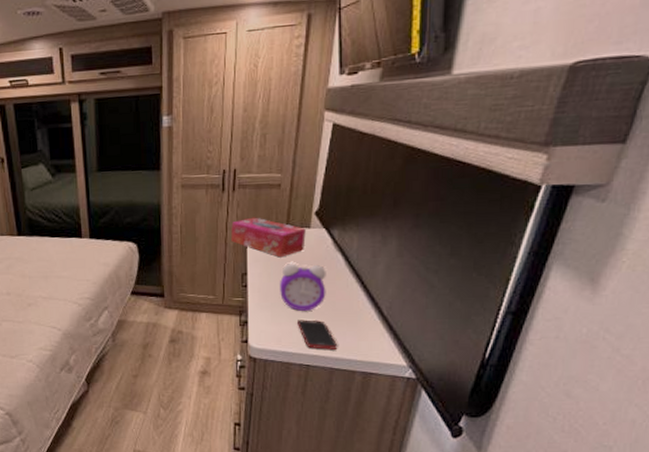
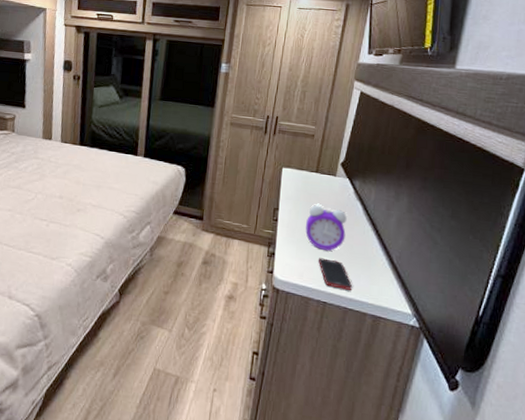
tissue box: present [231,217,306,258] -> none [268,159,332,199]

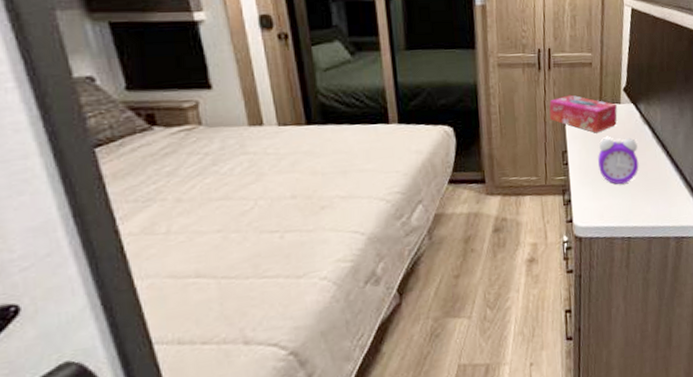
tissue box: none [268,159,332,199] -> present [549,94,617,133]
cell phone: present [318,258,353,290] -> none [615,191,653,220]

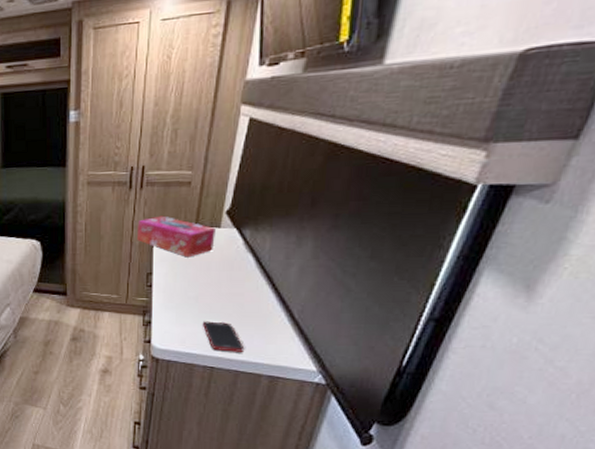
alarm clock: present [598,138,639,184] -> none [186,264,236,312]
cell phone: none [615,191,653,220] -> present [202,321,245,352]

